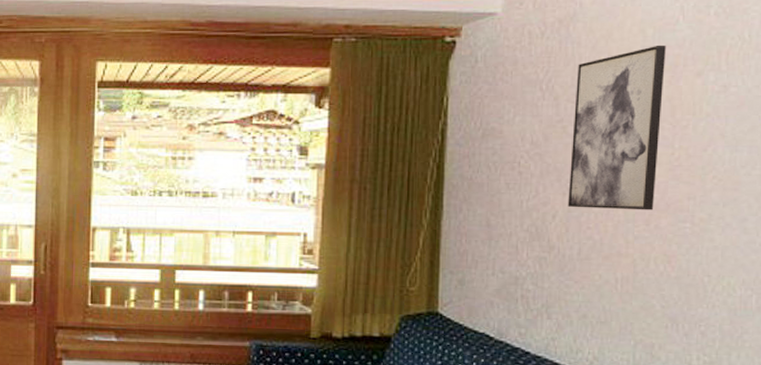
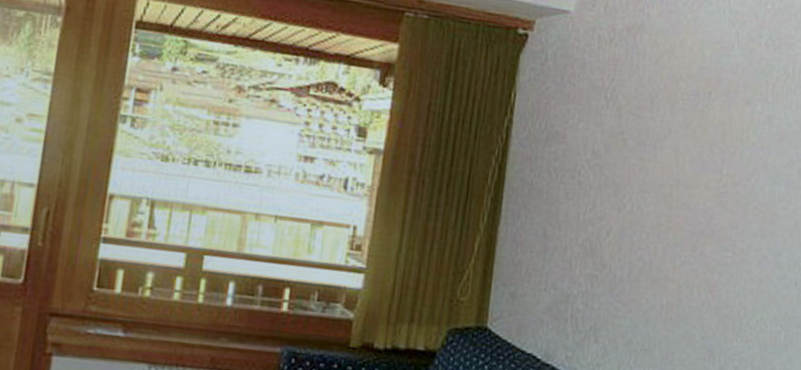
wall art: present [567,45,666,211] -> none [622,67,721,236]

